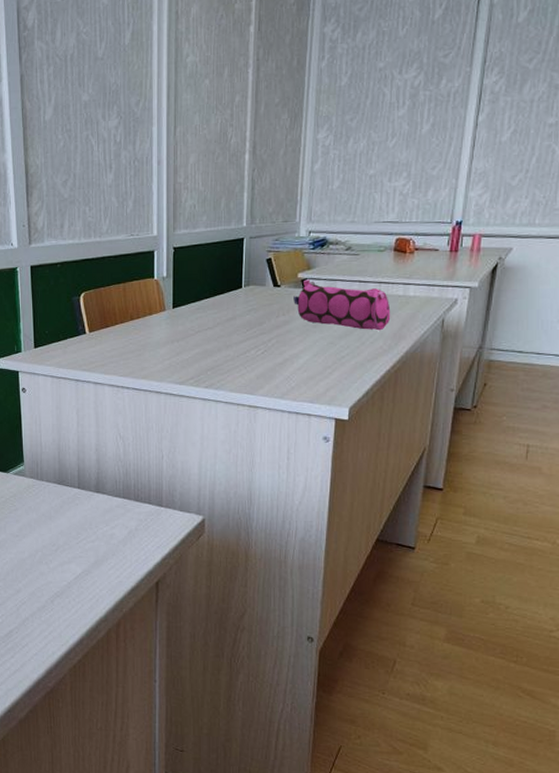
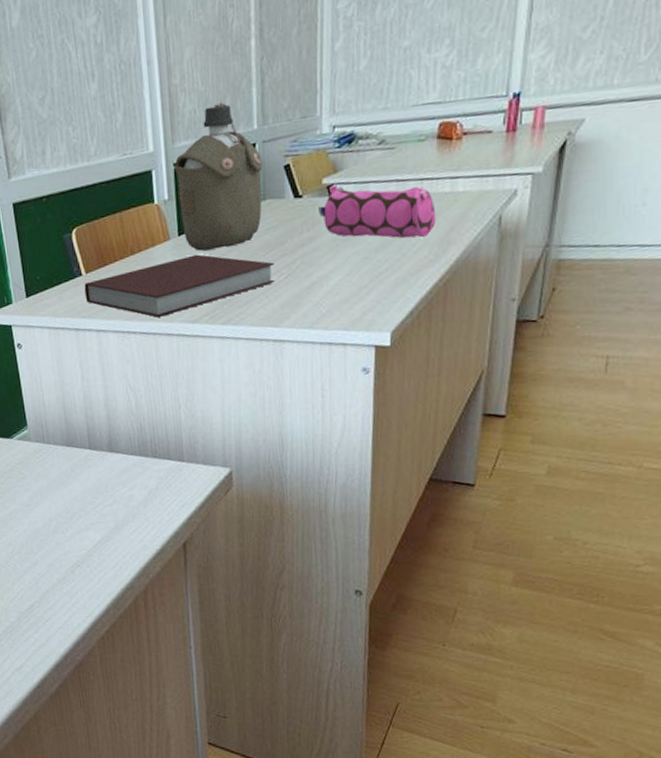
notebook: none [87,325,254,376] -> present [84,254,275,317]
water bottle: none [173,201,248,323] -> present [174,102,263,251]

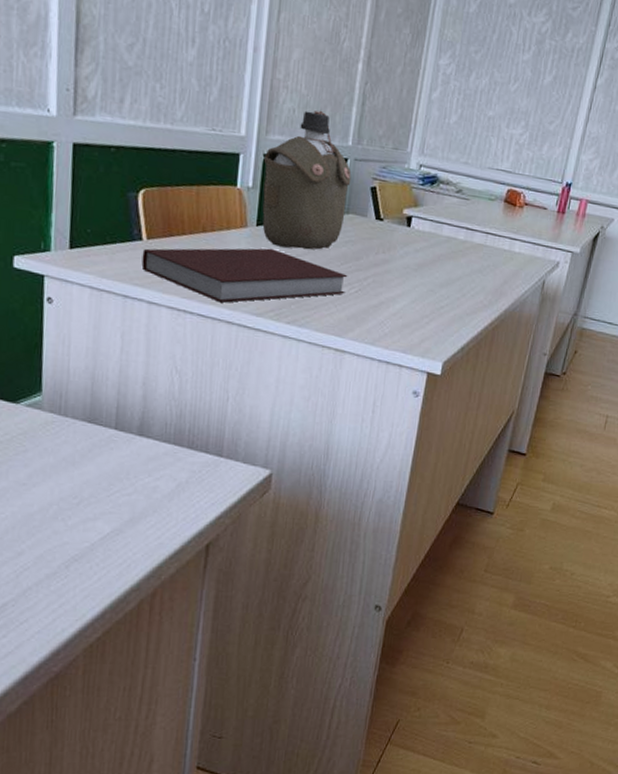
pencil case: present [318,184,437,239] -> none [396,217,495,284]

